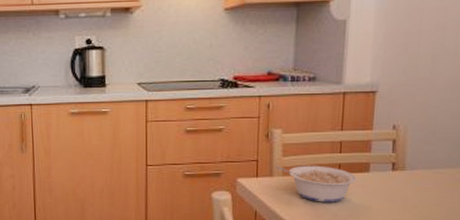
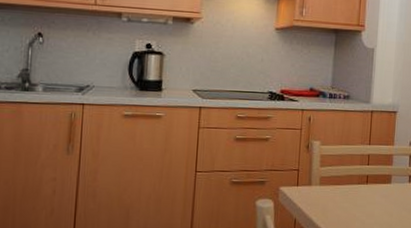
legume: present [276,165,357,203] -> none [314,175,381,211]

